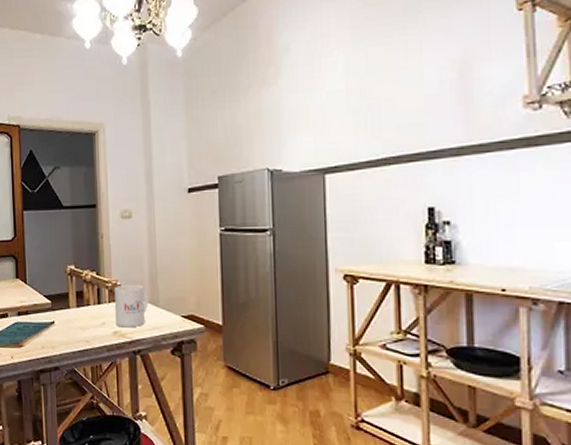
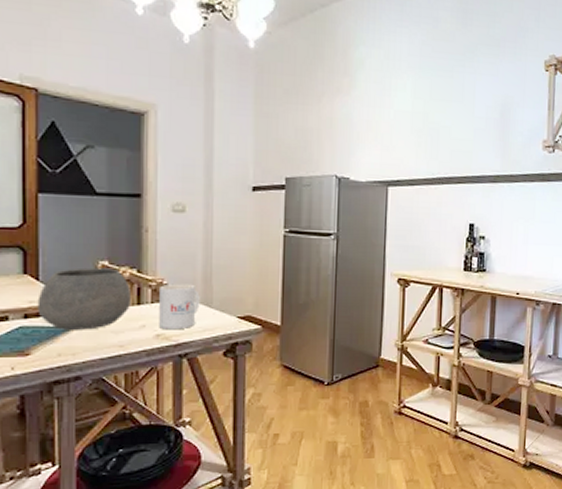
bowl: none [26,272,94,326] -> present [37,267,132,330]

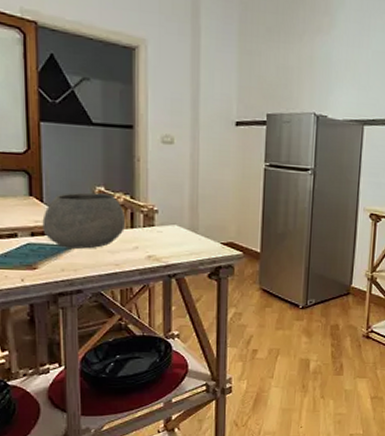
mug: present [159,283,200,330] -> none [150,210,187,253]

